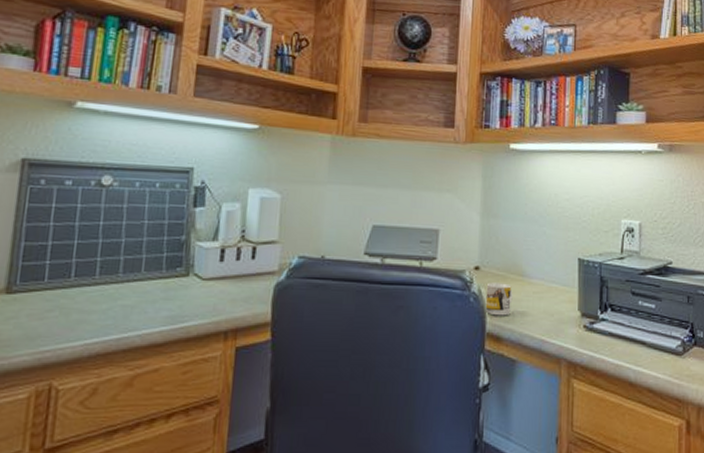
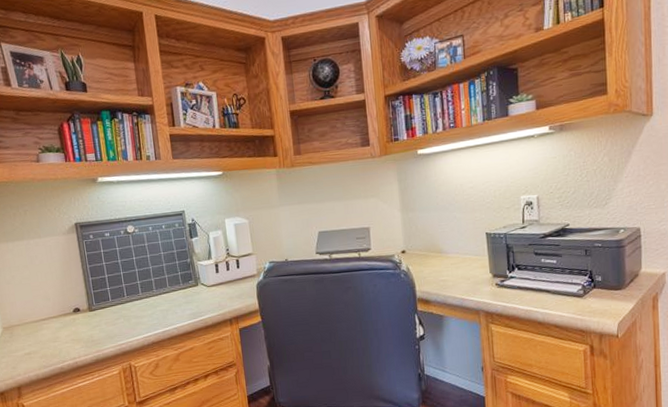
mug: present [485,282,513,316] -> none [412,260,435,285]

